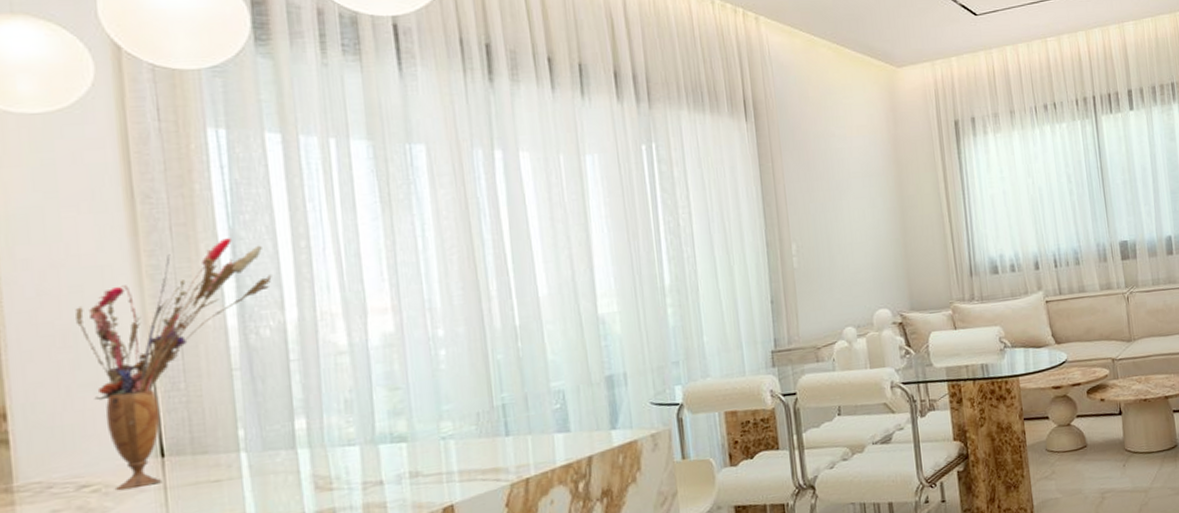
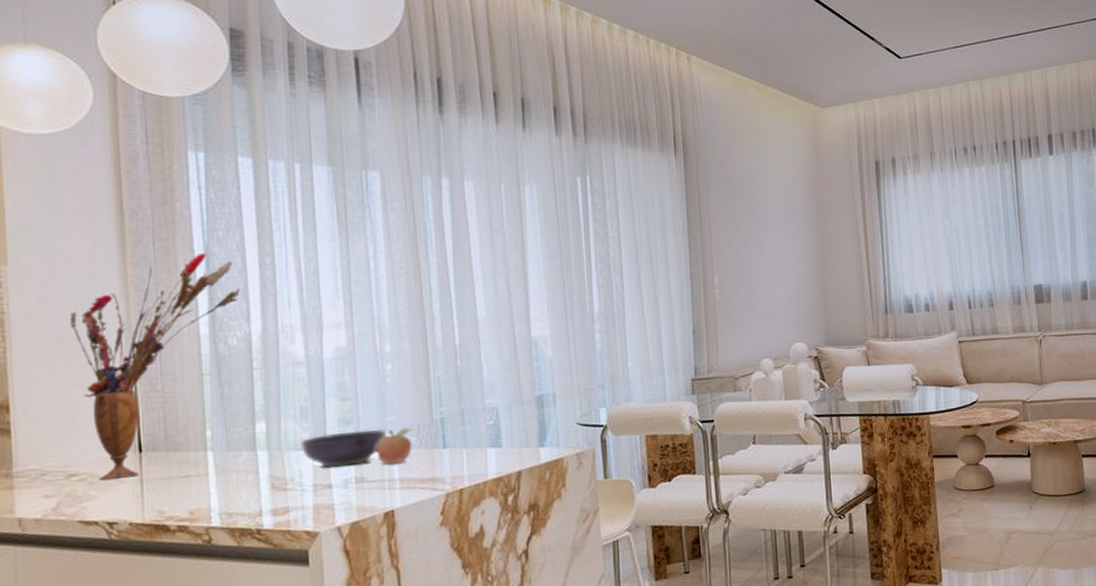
bowl: none [346,418,443,463] -> present [300,428,387,468]
fruit: none [431,416,472,458] -> present [376,428,413,466]

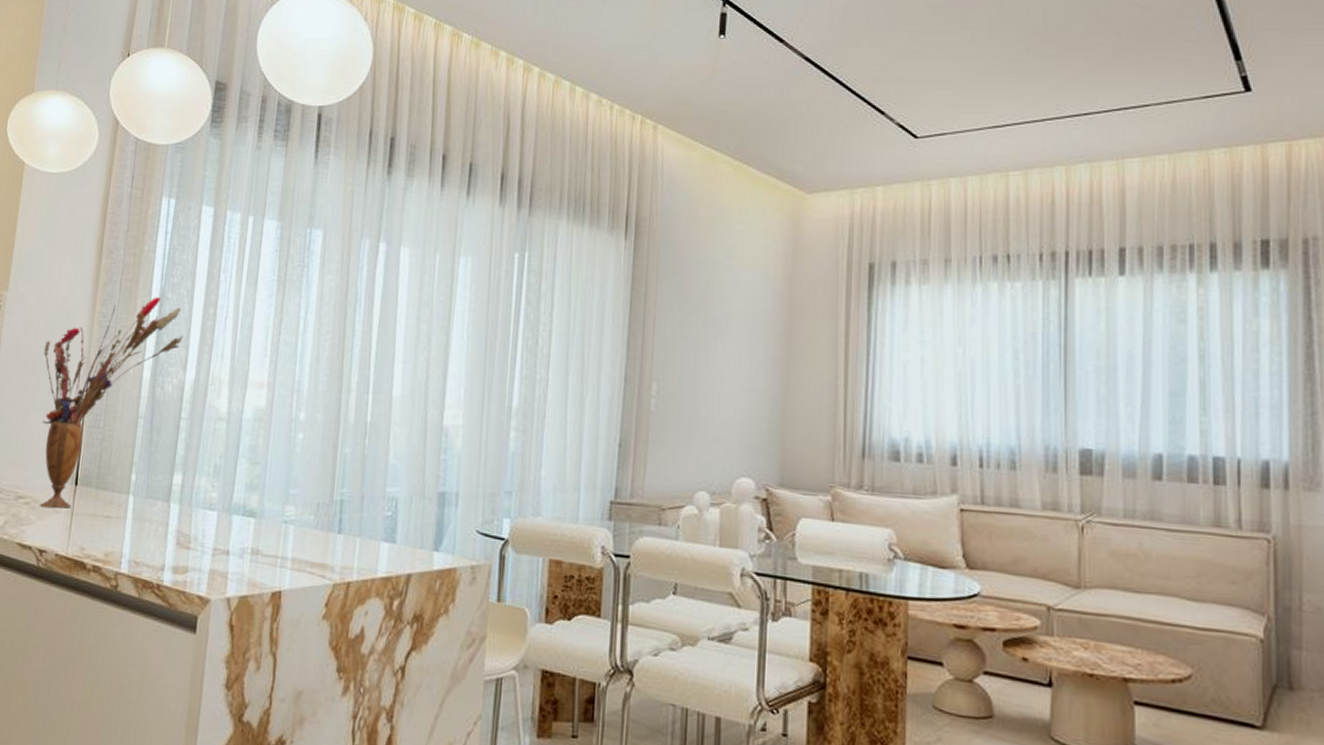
bowl: present [300,428,387,468] -> none [208,497,288,535]
fruit: present [376,428,413,466] -> none [274,503,313,543]

